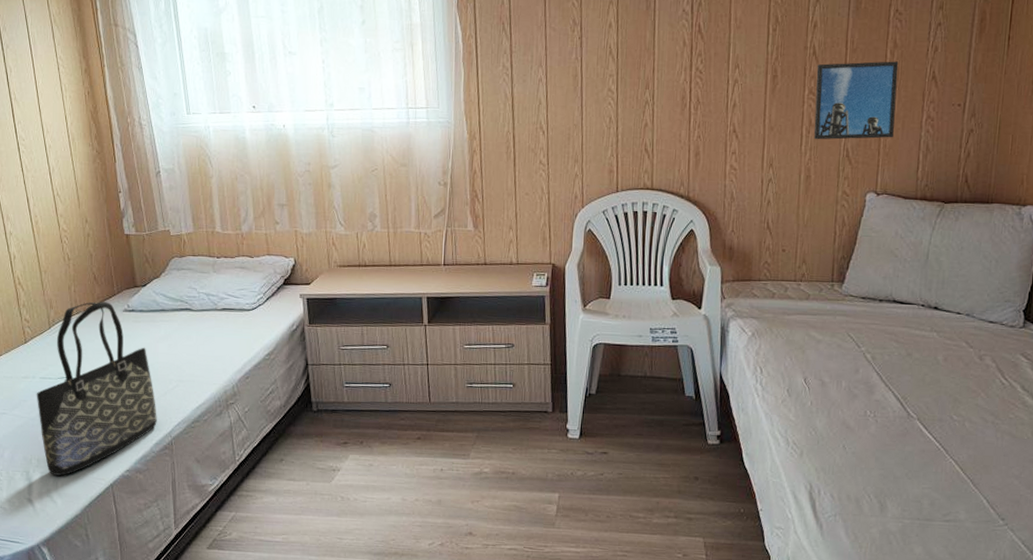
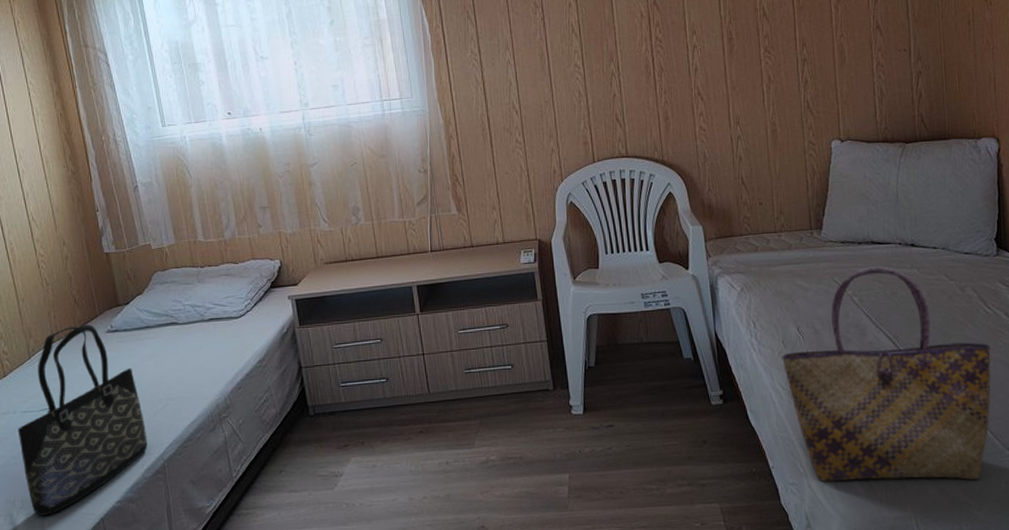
tote bag: none [784,325,1001,546] -> present [782,266,991,482]
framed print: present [813,61,899,140] -> none [768,15,848,95]

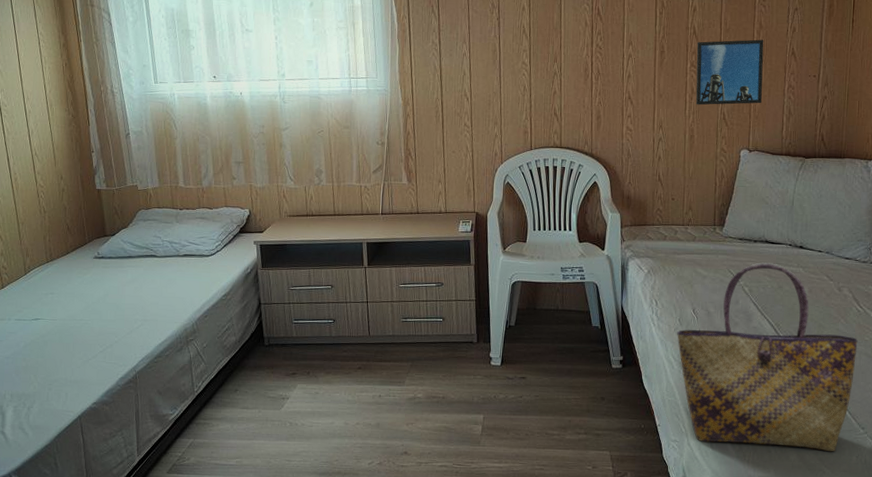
tote bag: present [17,325,148,516] -> none [11,250,123,409]
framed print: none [768,15,848,95] -> present [695,39,764,105]

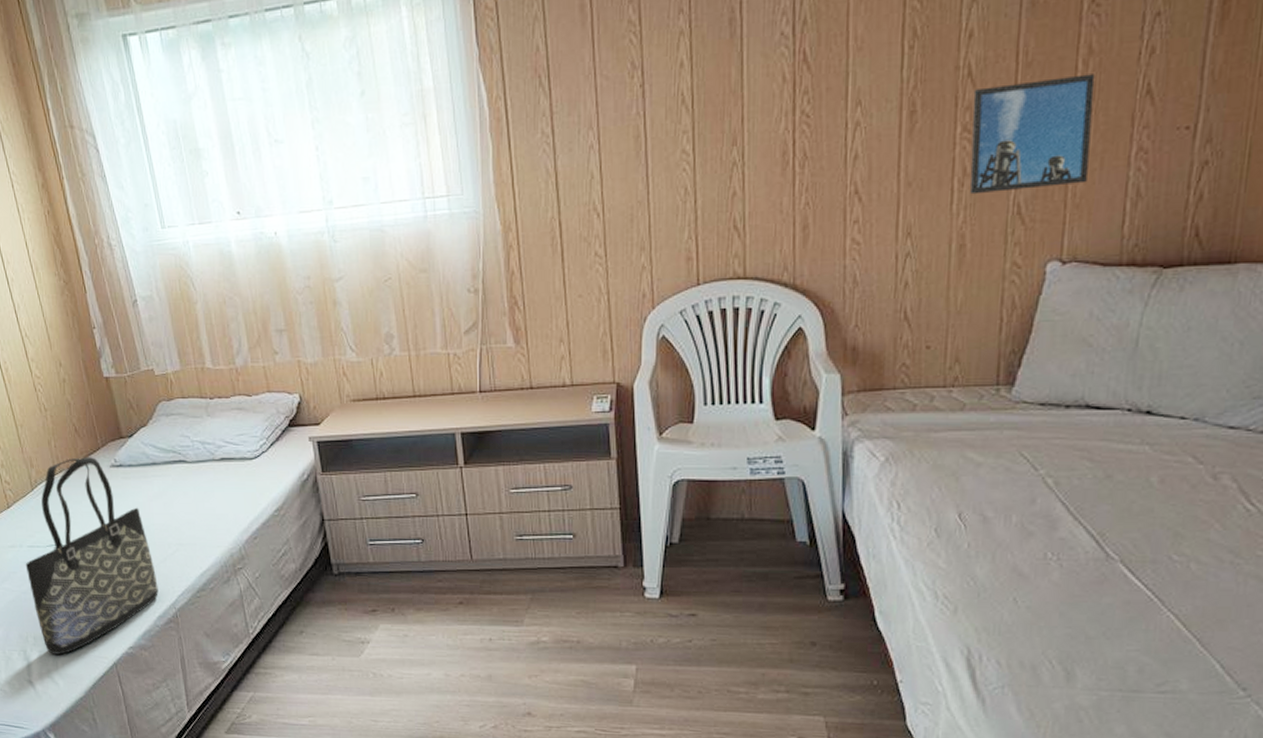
tote bag: none [11,250,123,409] -> present [25,457,159,655]
tote bag: present [677,262,858,452] -> none [931,439,1244,724]

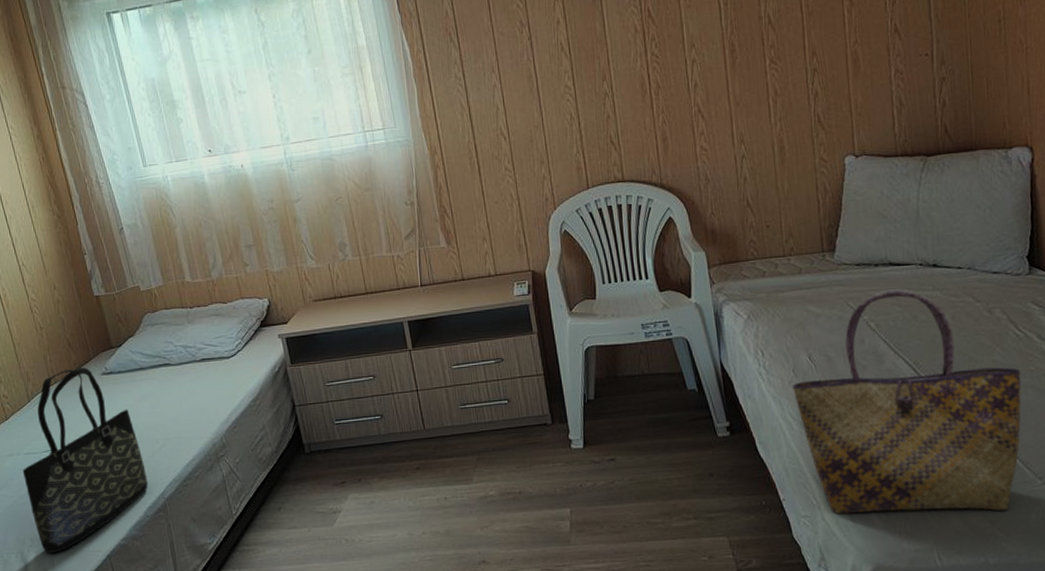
tote bag: none [931,439,1244,724] -> present [792,289,1021,514]
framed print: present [969,74,1096,195] -> none [774,19,863,109]

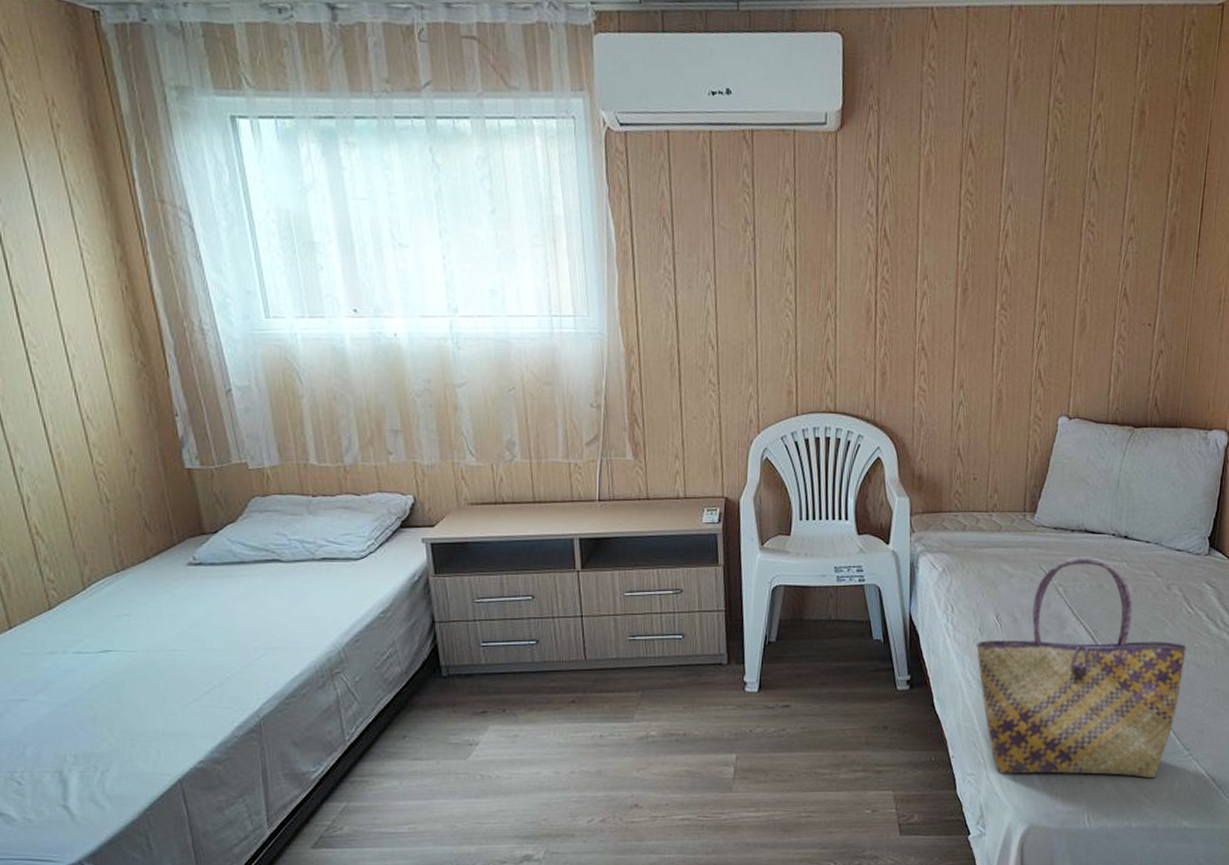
tote bag: present [22,367,148,553] -> none [68,554,239,774]

